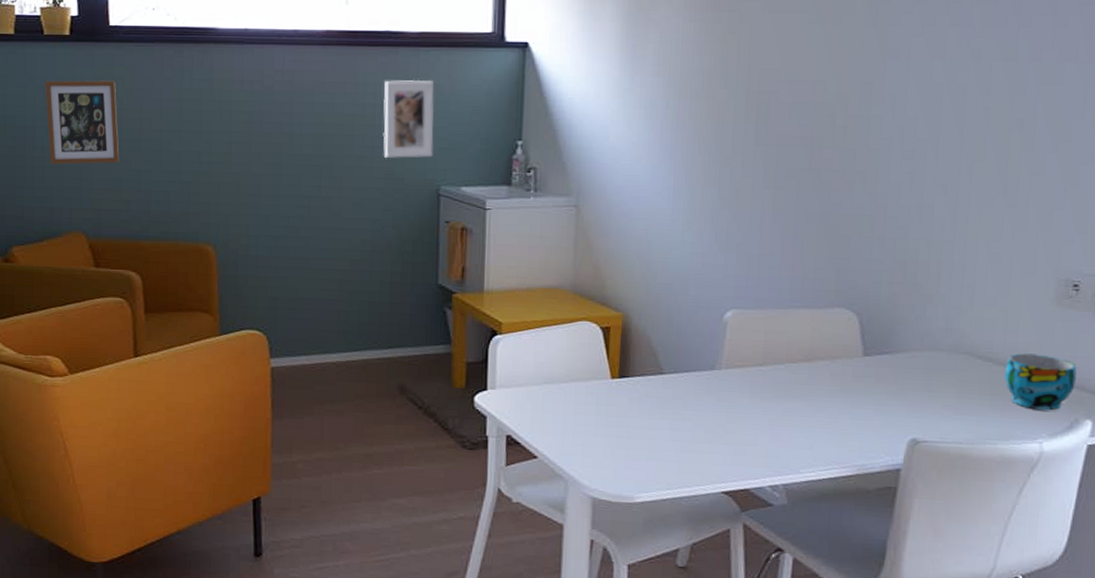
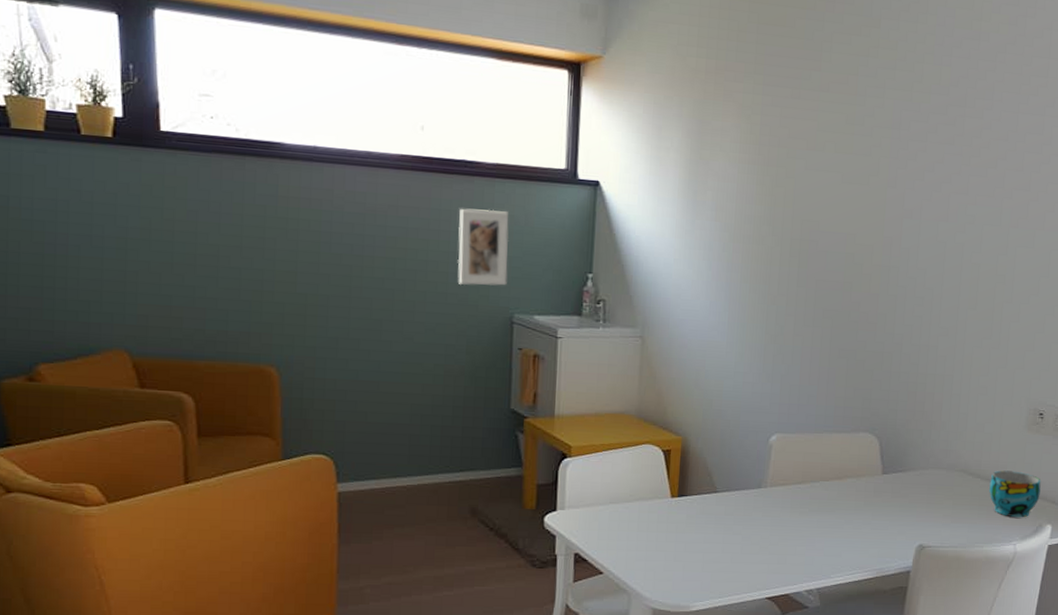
picture frame: present [45,80,120,165] -> none [82,184,170,278]

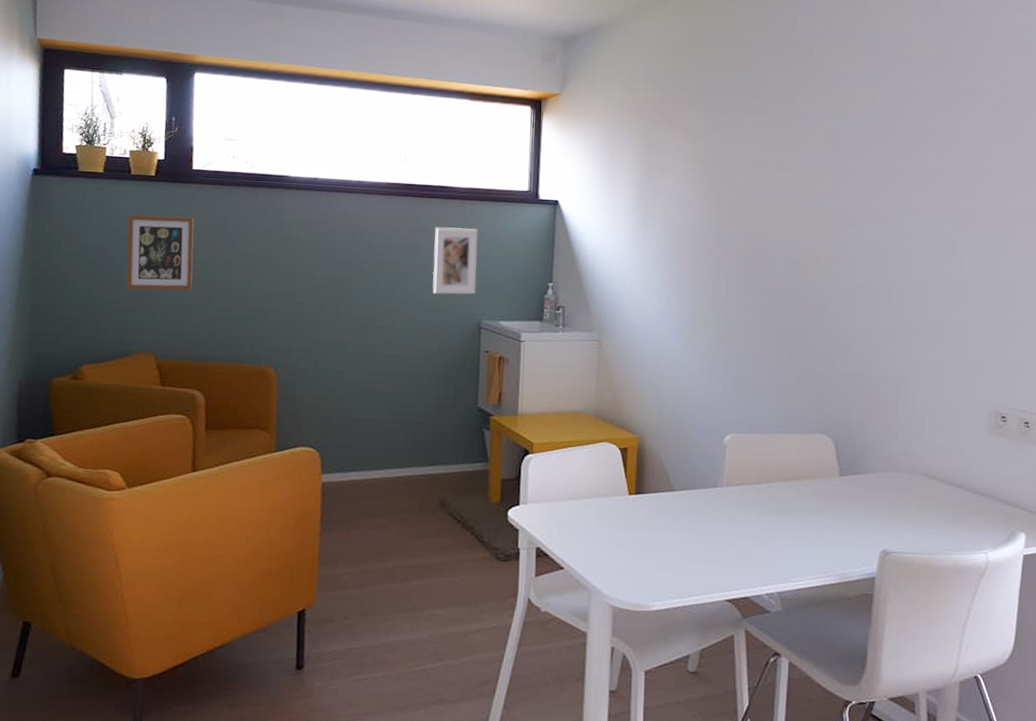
picture frame: none [82,184,170,278] -> present [126,214,194,291]
cup: present [988,470,1041,518] -> none [953,474,1010,525]

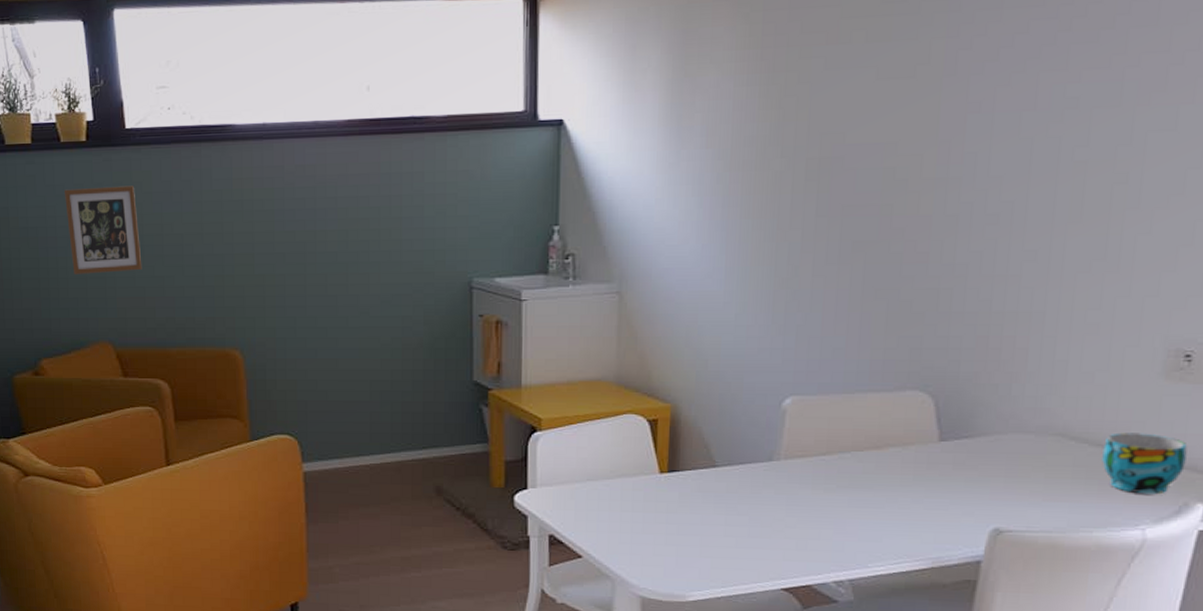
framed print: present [432,227,478,295] -> none [410,166,465,252]
cup: none [953,474,1010,525] -> present [1100,432,1188,495]

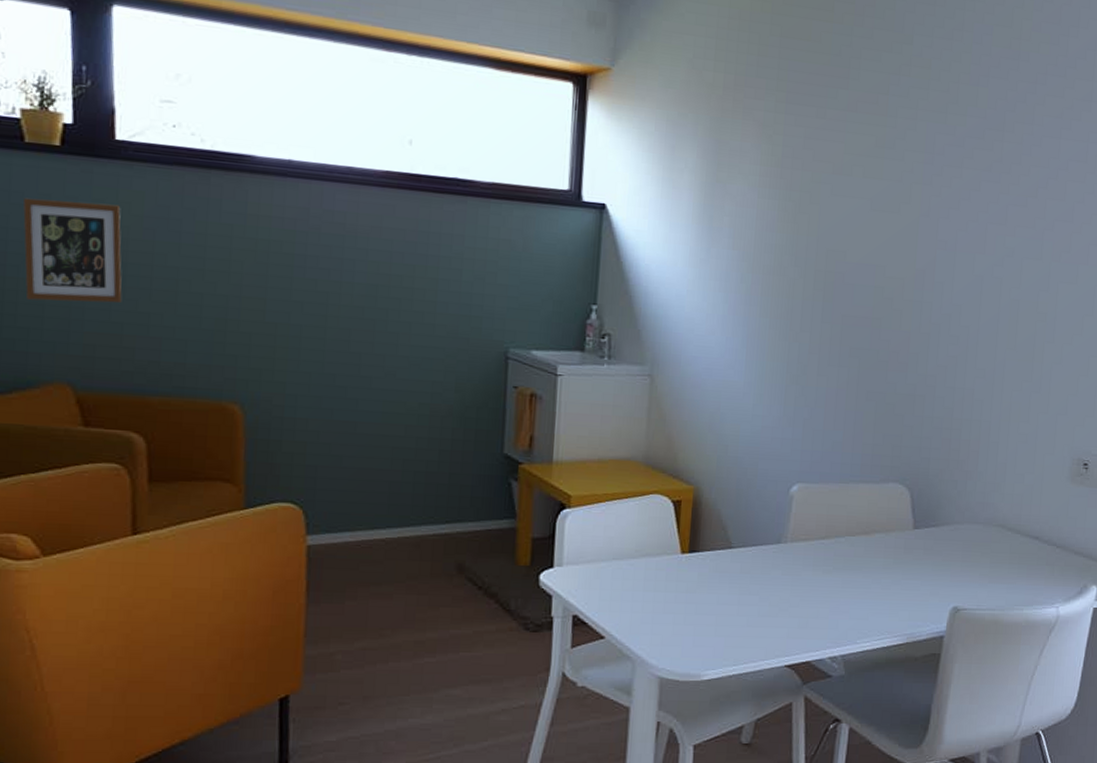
cup: present [1100,432,1188,495] -> none [1028,525,1086,578]

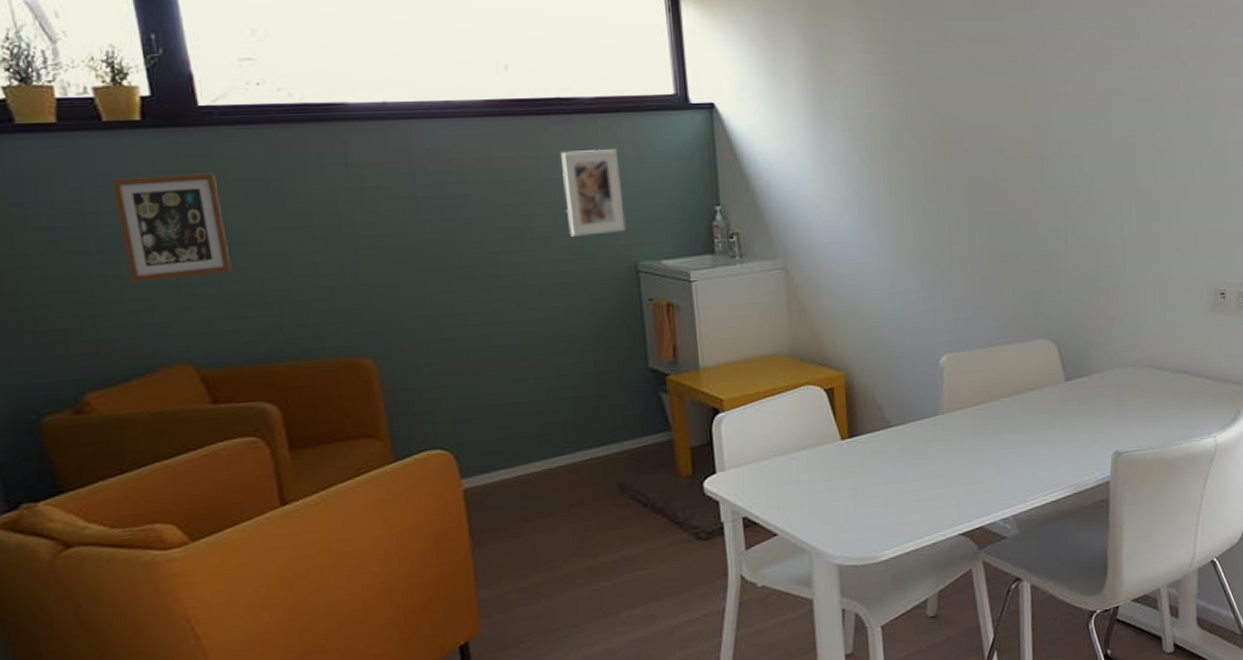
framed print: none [447,231,505,317] -> present [561,148,626,238]

